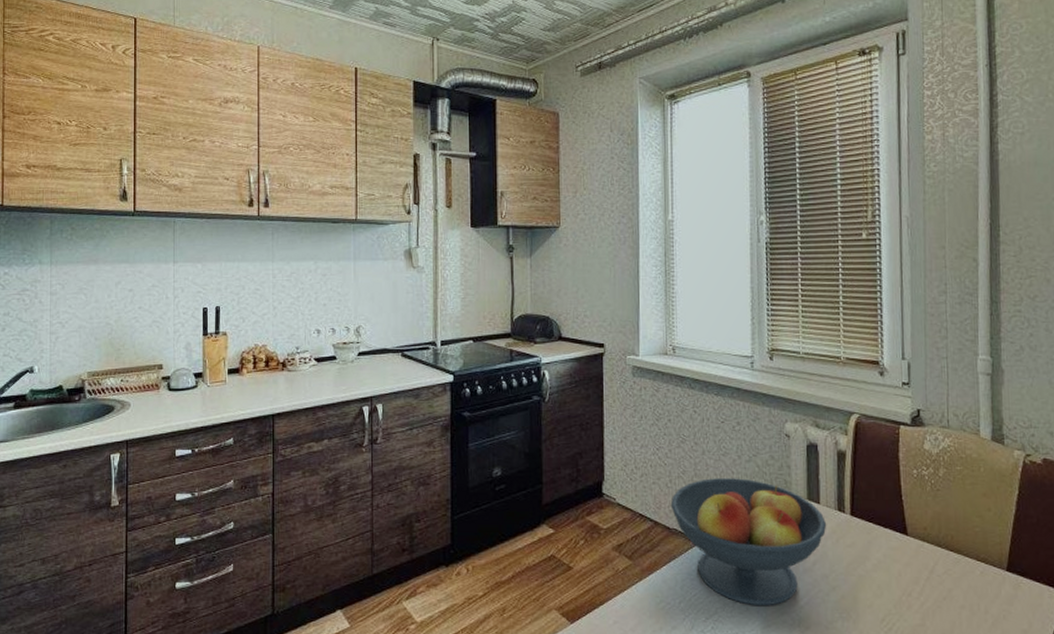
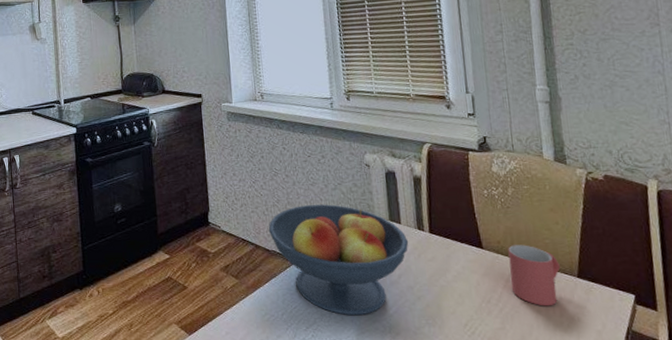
mug: none [934,532,989,602] -> present [508,245,560,306]

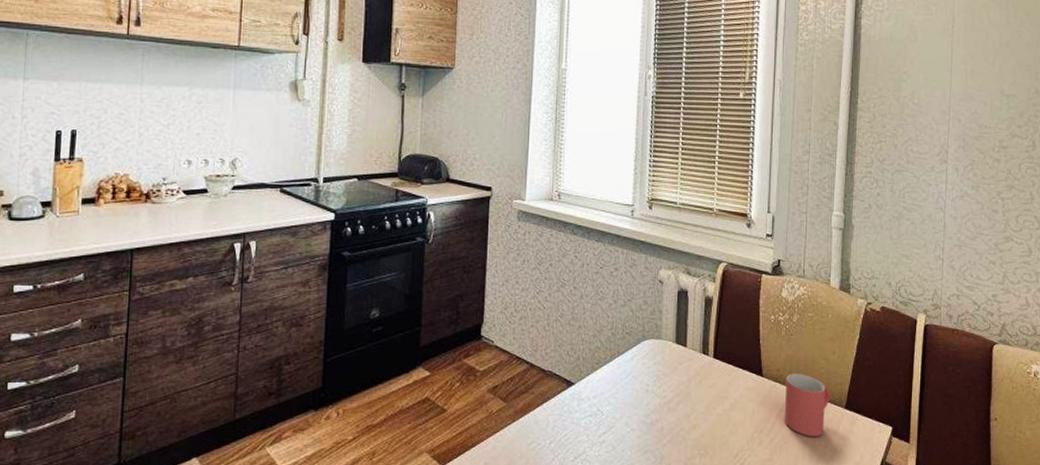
fruit bowl: present [268,204,409,316] -> none [547,322,692,445]

